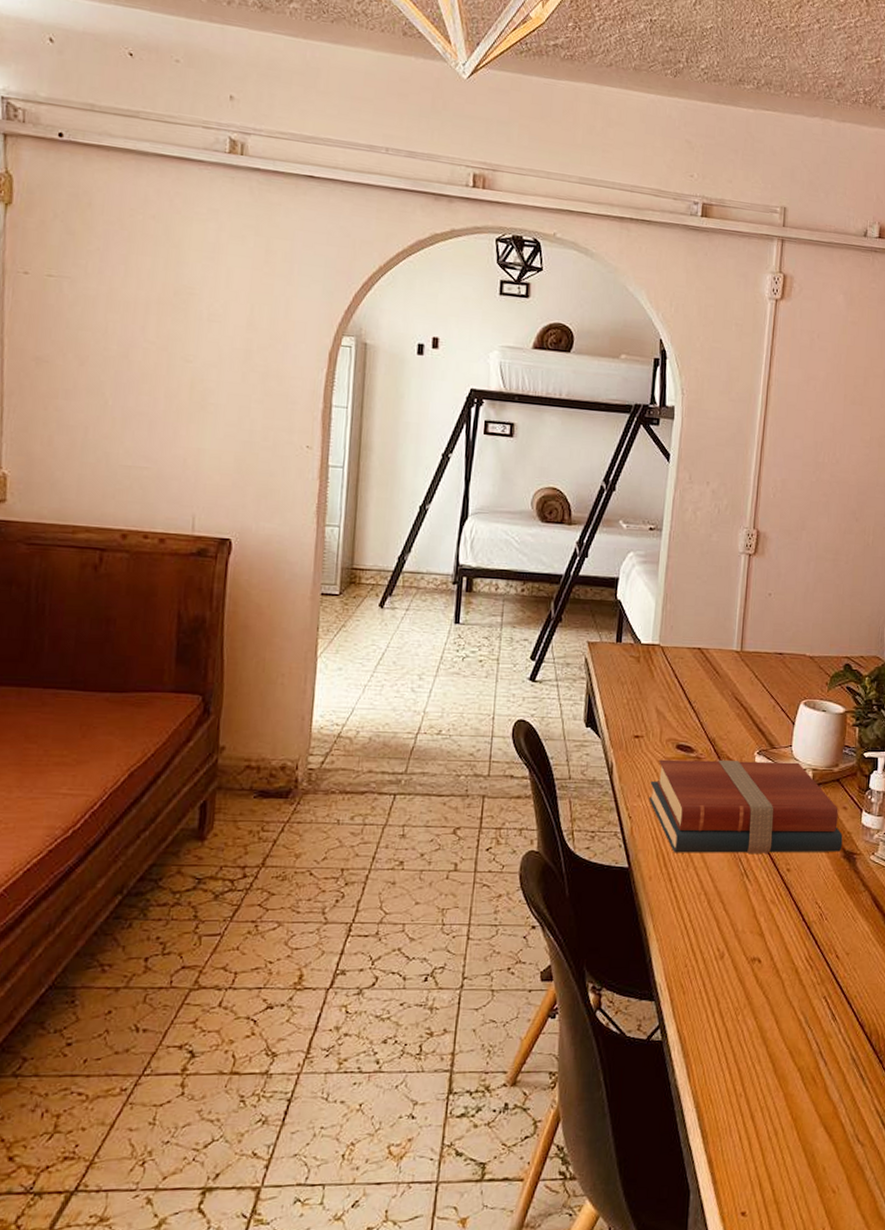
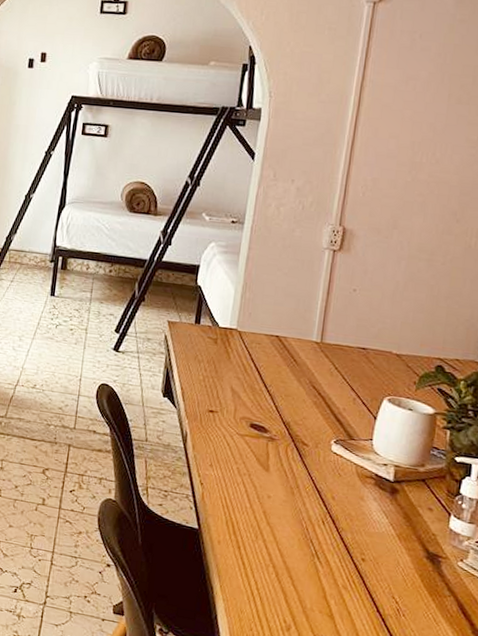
books: present [649,759,843,853] -> none [220,435,427,552]

